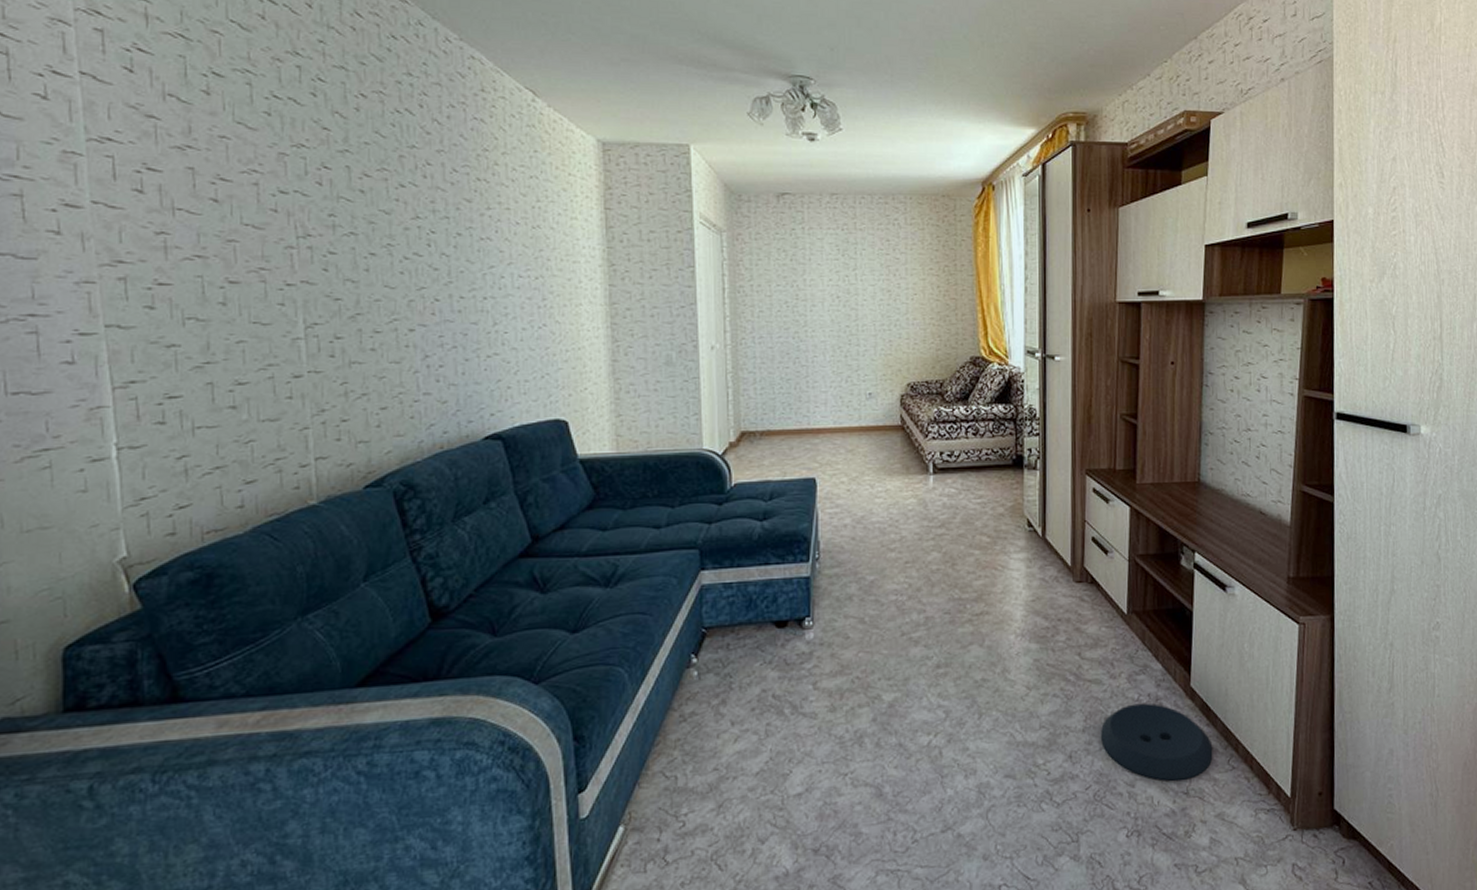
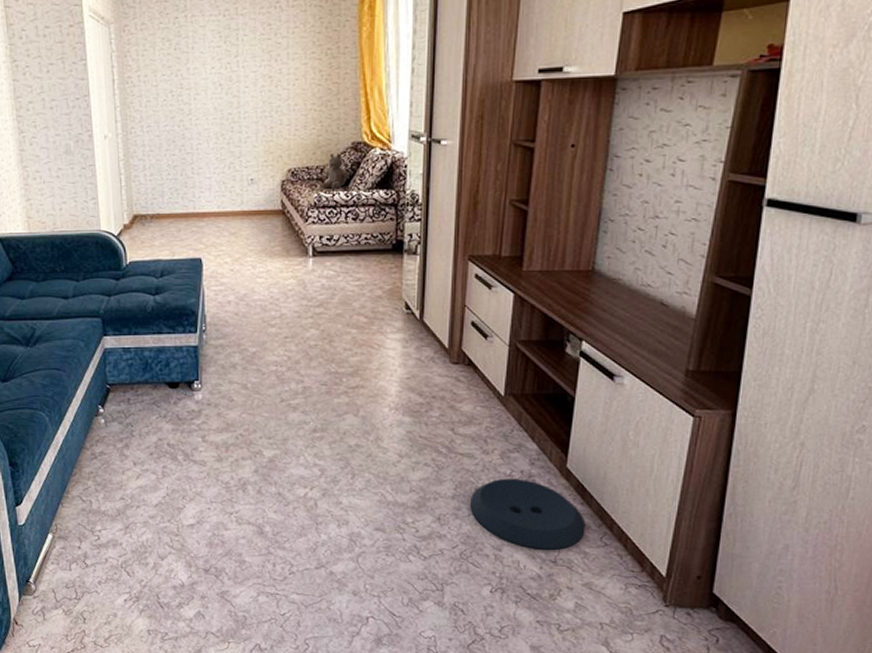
stuffed animal: none [940,367,968,403] -> present [321,153,349,189]

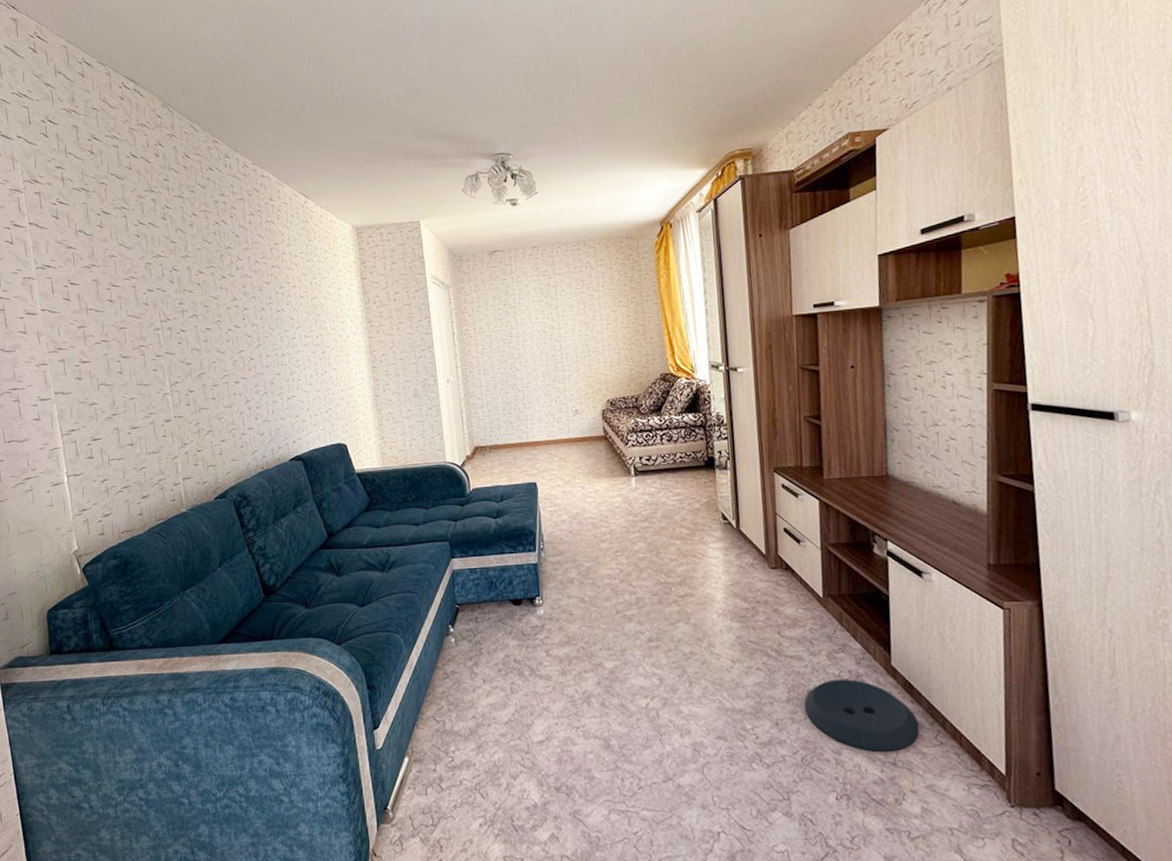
stuffed animal: present [321,153,349,189] -> none [637,384,661,415]

